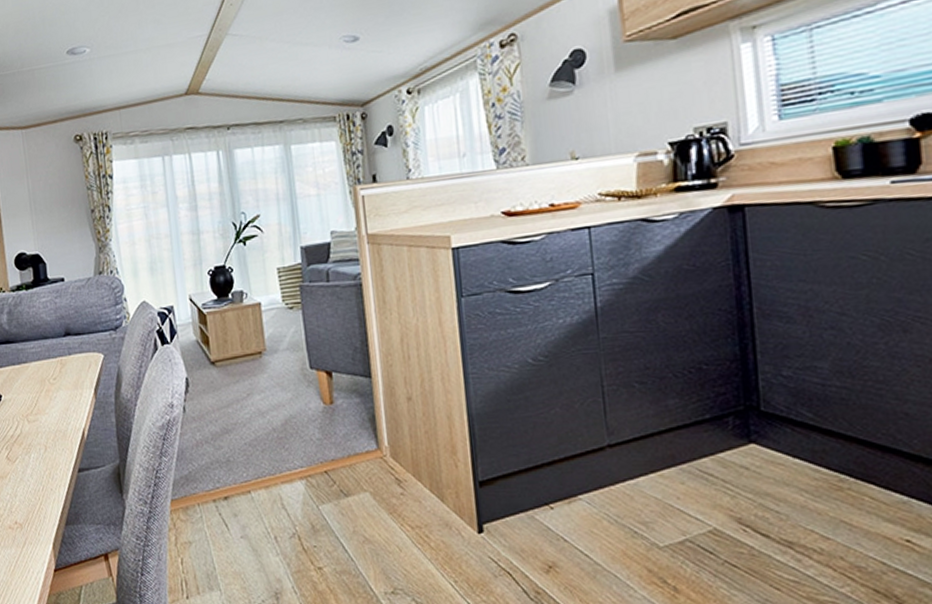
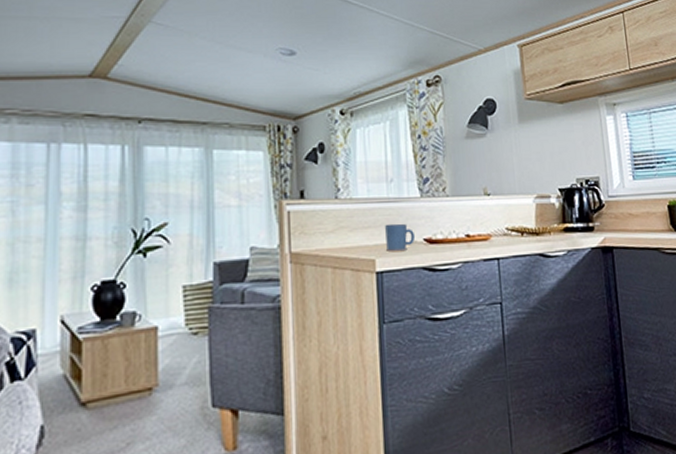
mug: none [459,198,493,228] -> present [385,223,416,253]

